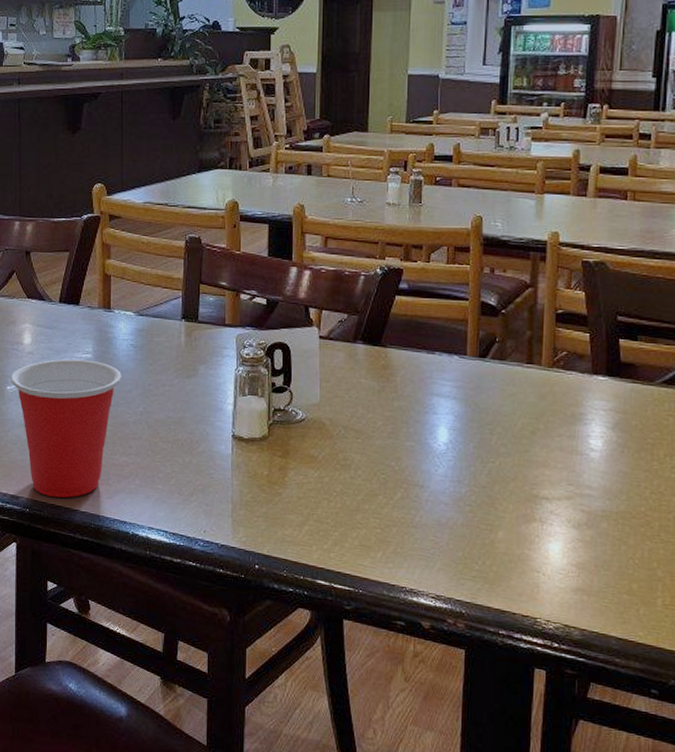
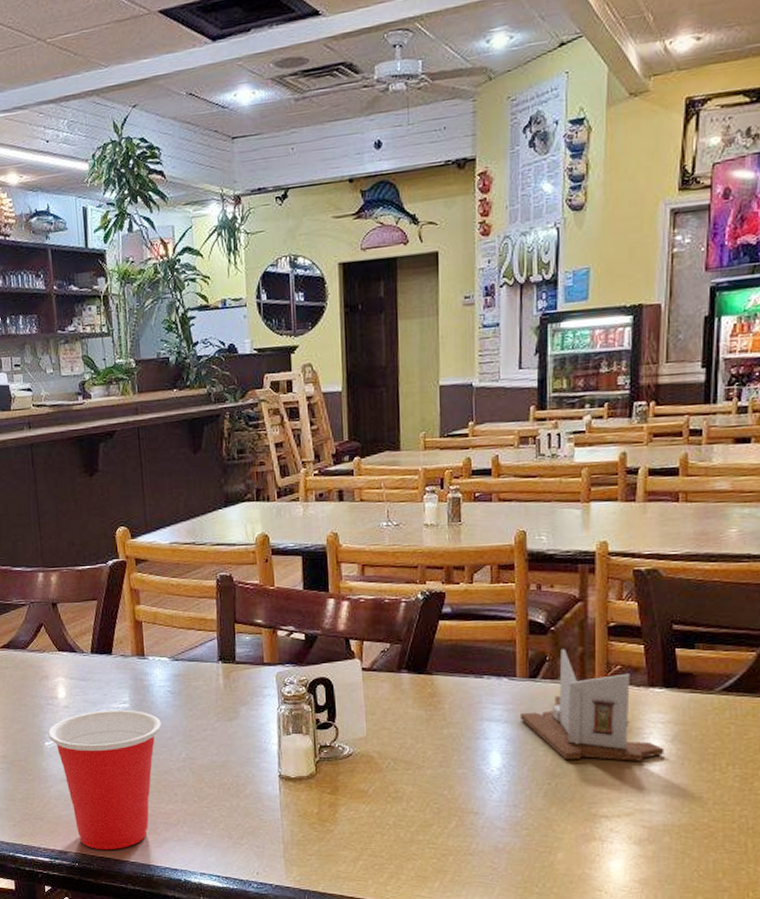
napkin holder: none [468,332,605,446] -> present [519,649,664,761]

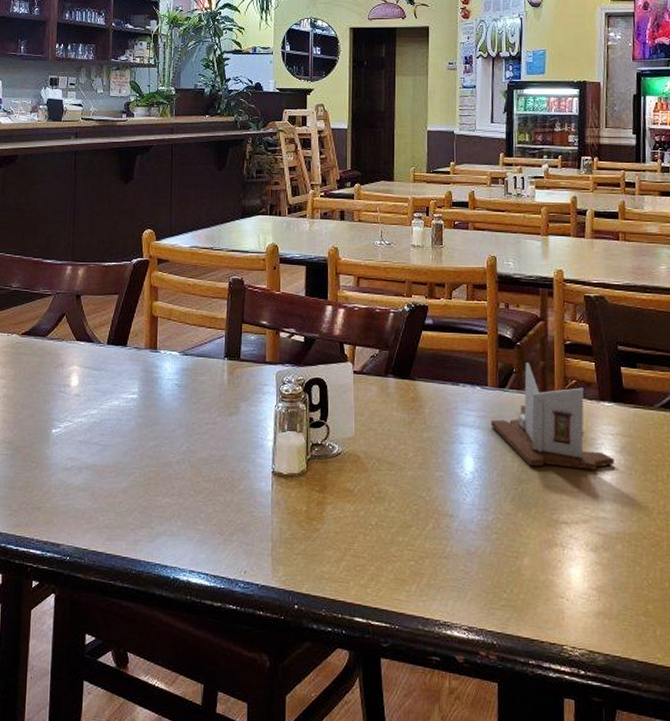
cup: present [47,709,161,850] -> none [55,400,166,544]

